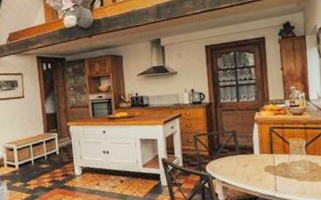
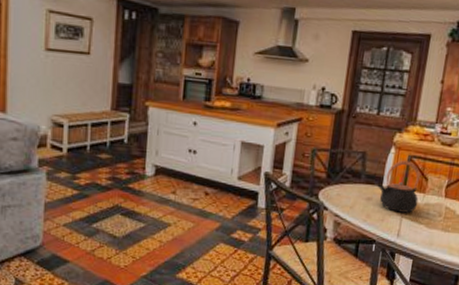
teapot: none [250,131,286,173] -> present [377,160,420,213]

